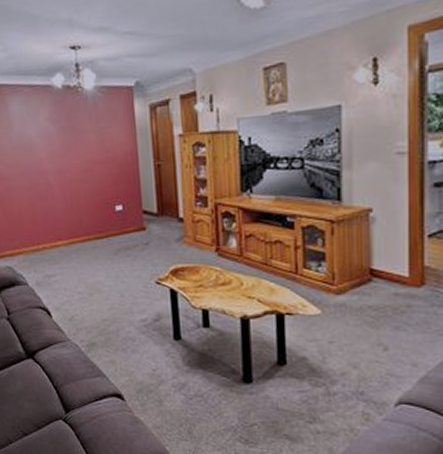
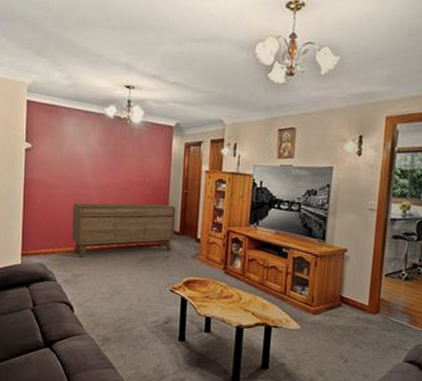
sideboard: none [33,181,153,255] -> present [72,202,176,258]

